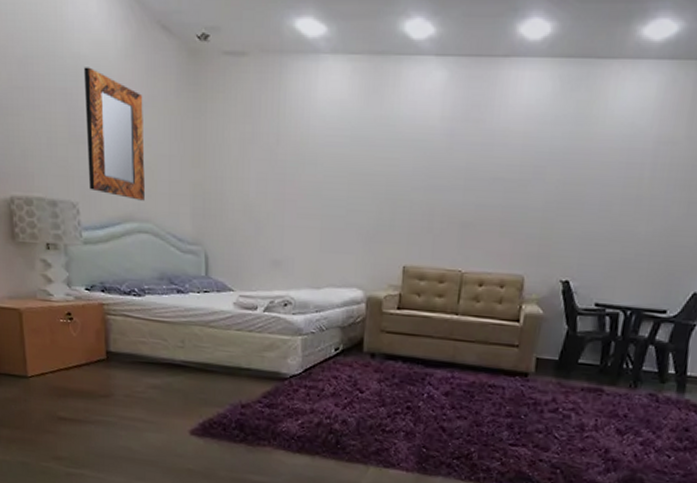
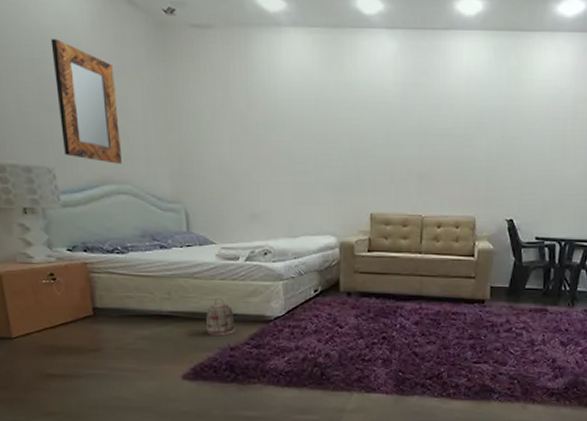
basket: none [219,350,248,391] -> present [206,298,235,335]

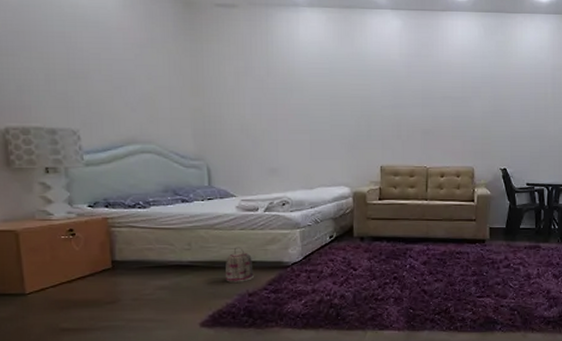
home mirror: present [50,38,122,164] -> none [82,14,147,125]

